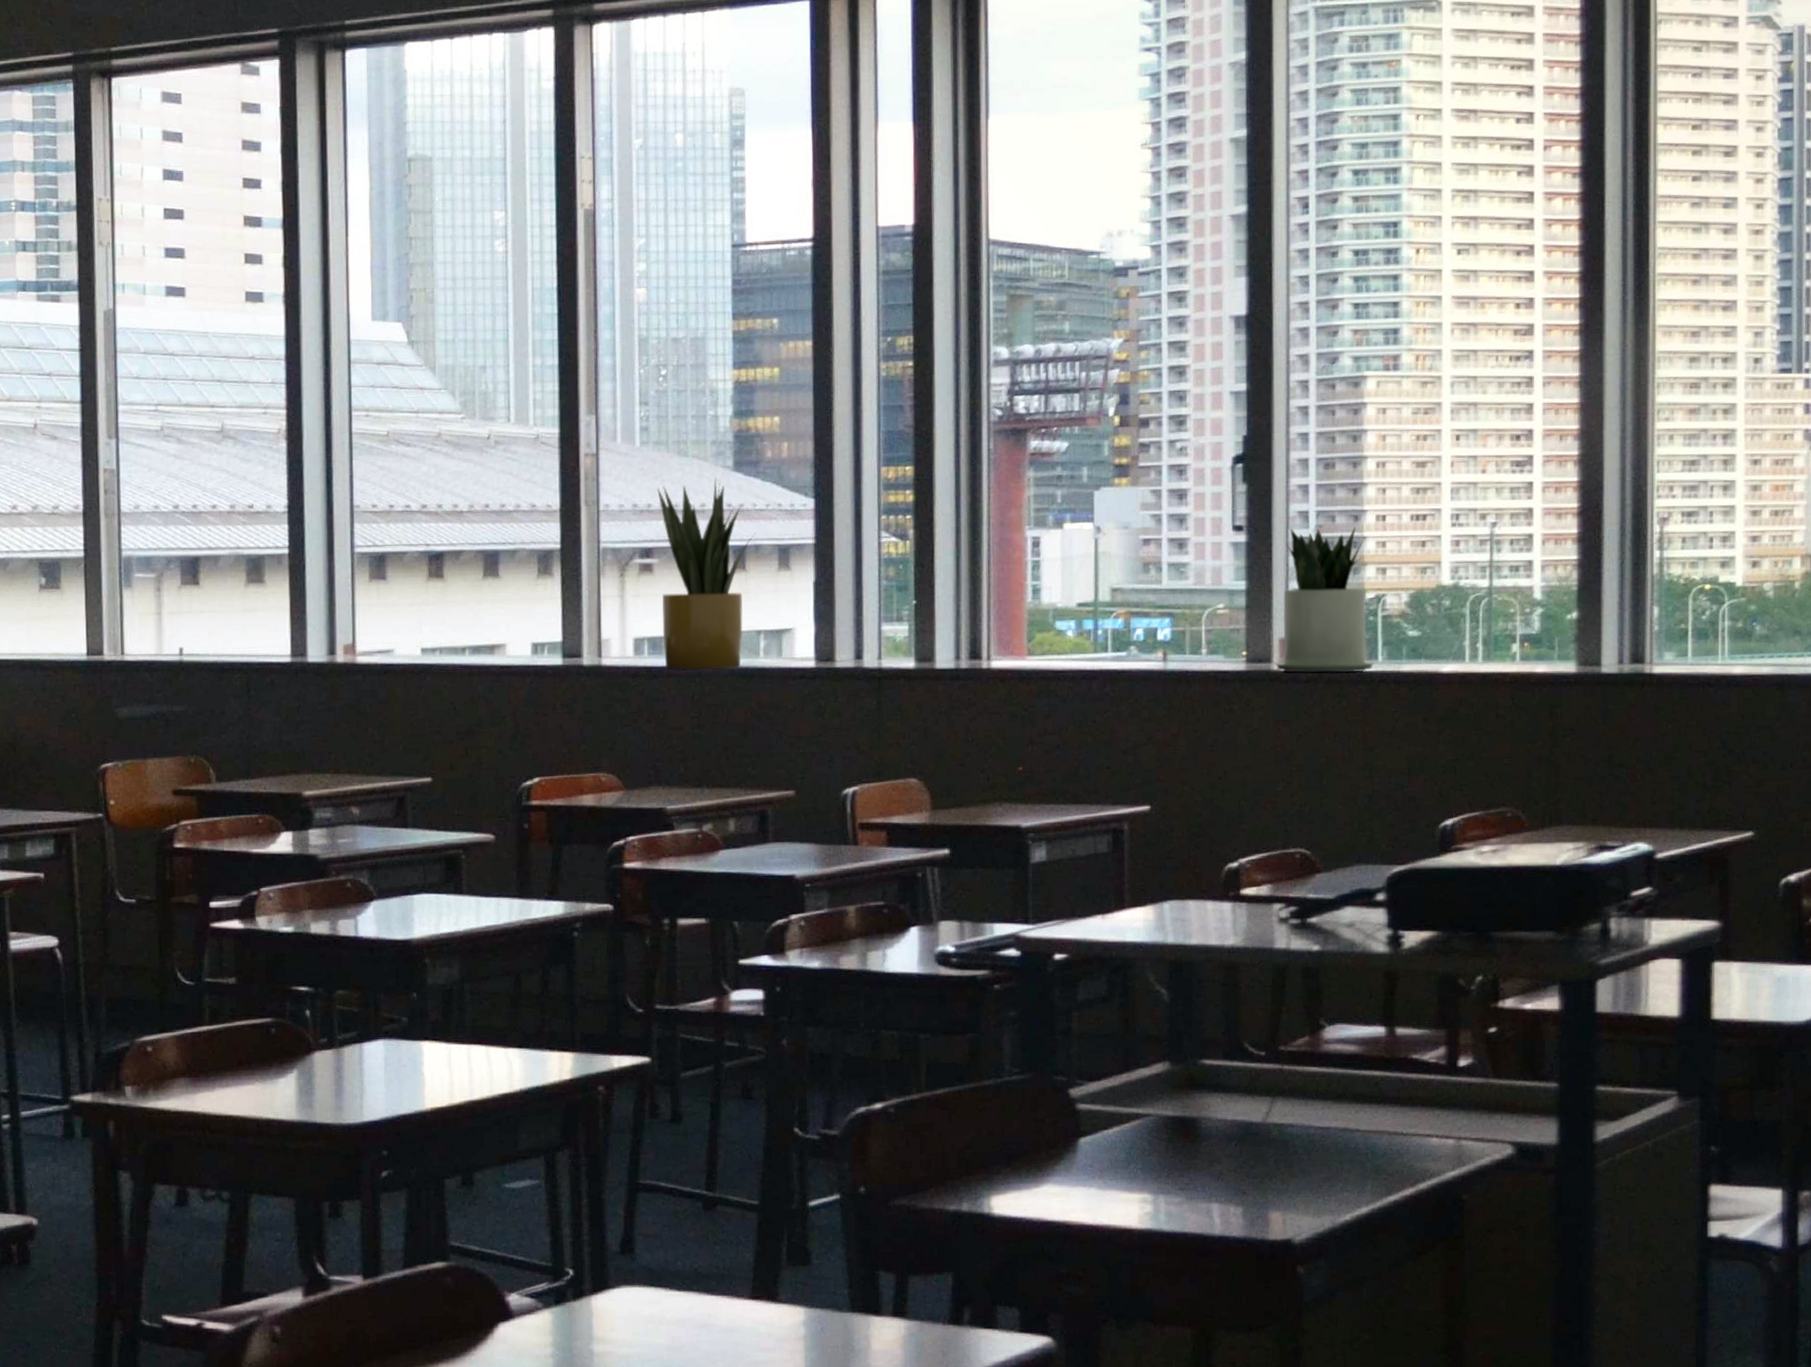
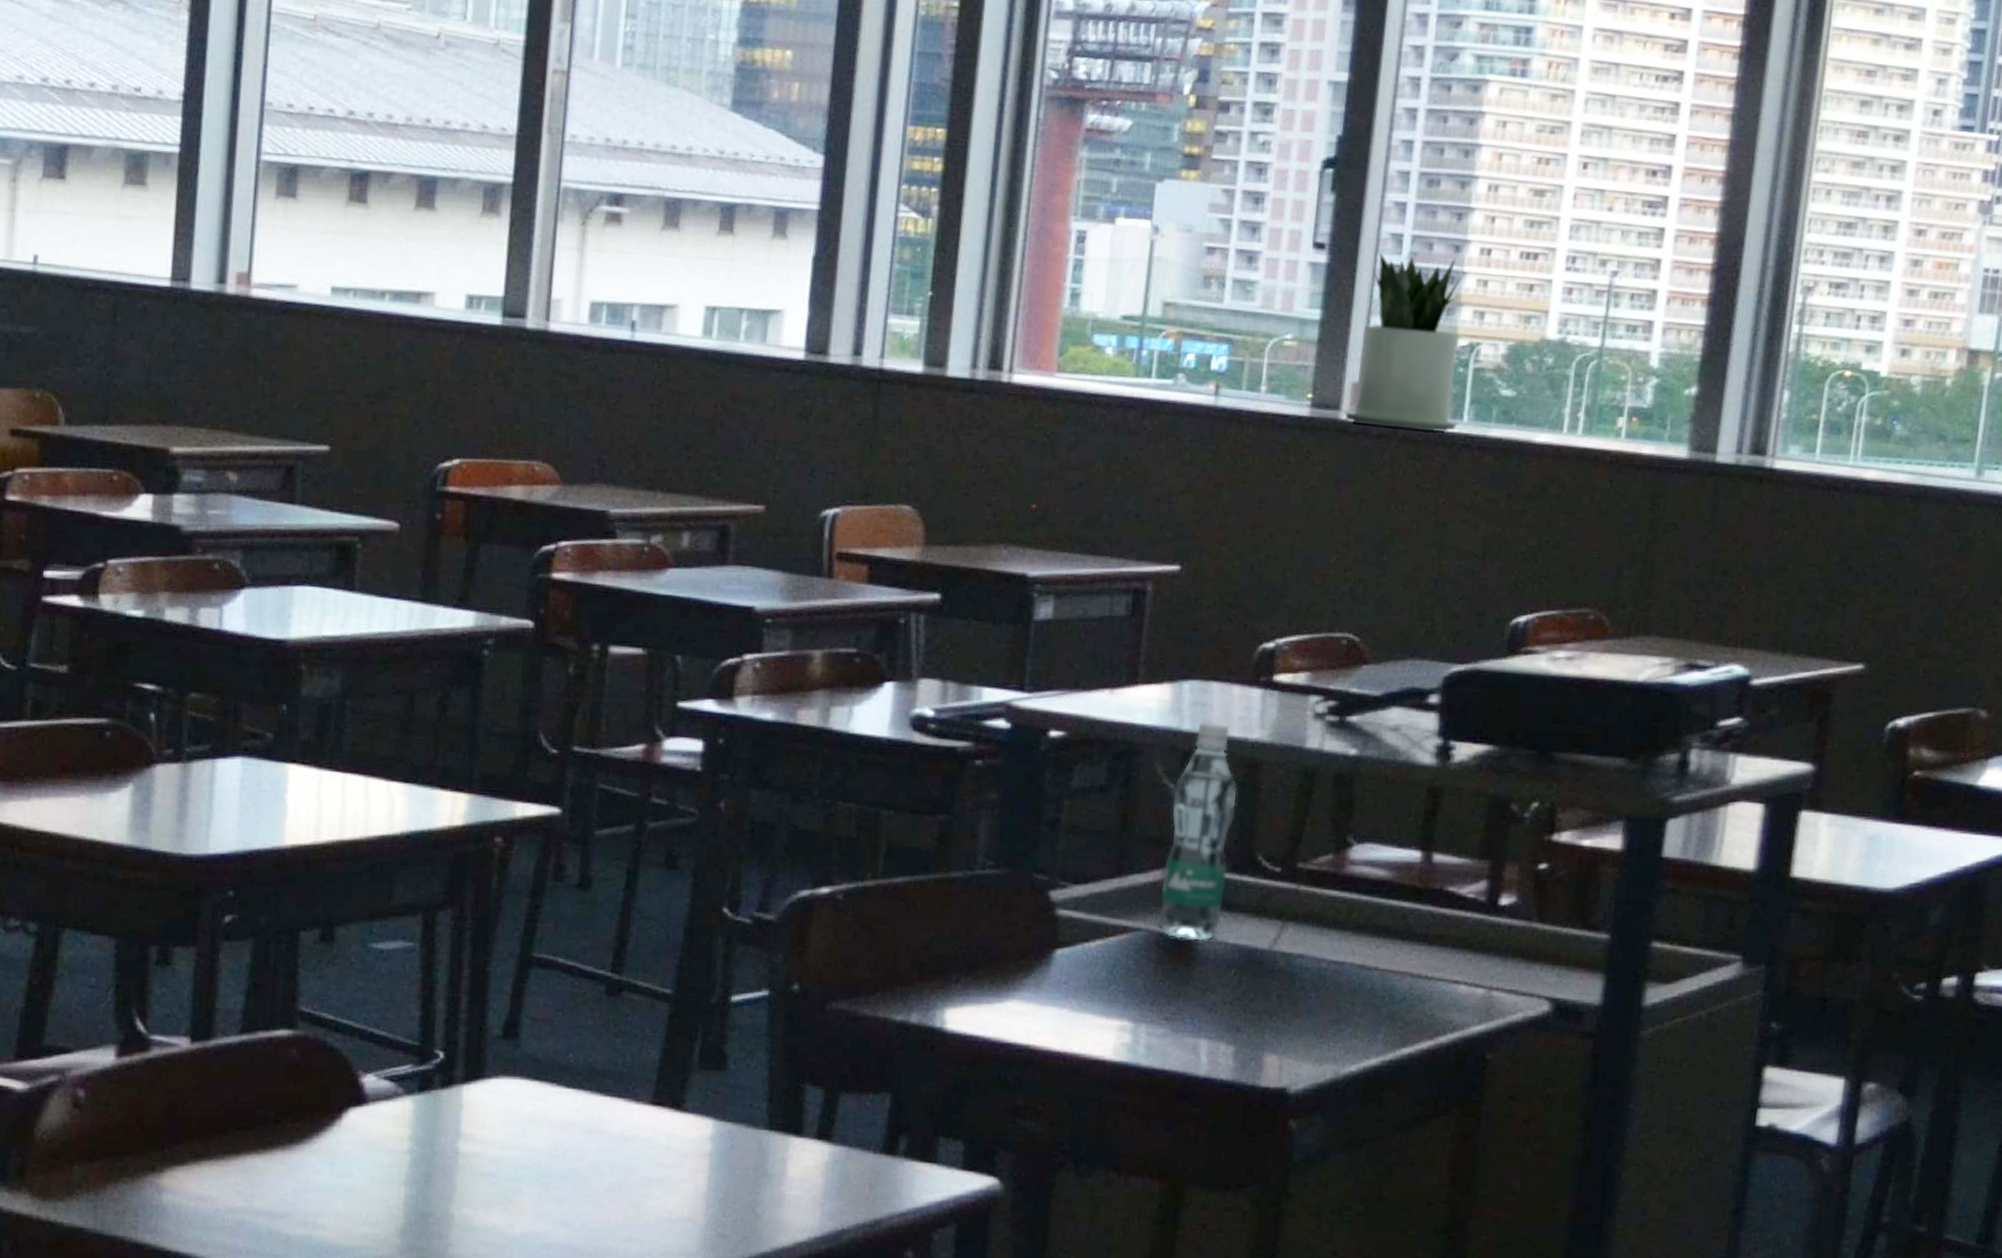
planter: present [657,476,756,671] -> none [625,115,751,352]
bottle: none [1164,934,1220,1120] -> present [1158,721,1237,941]

